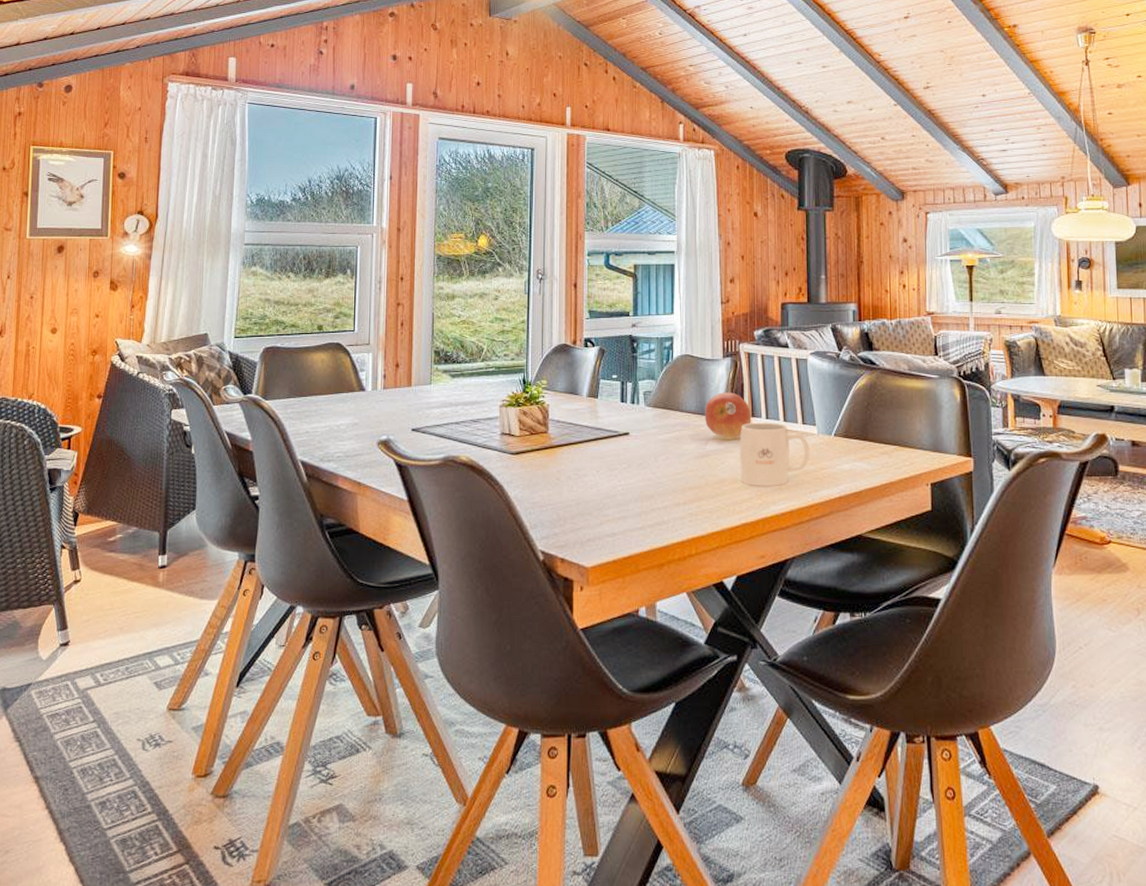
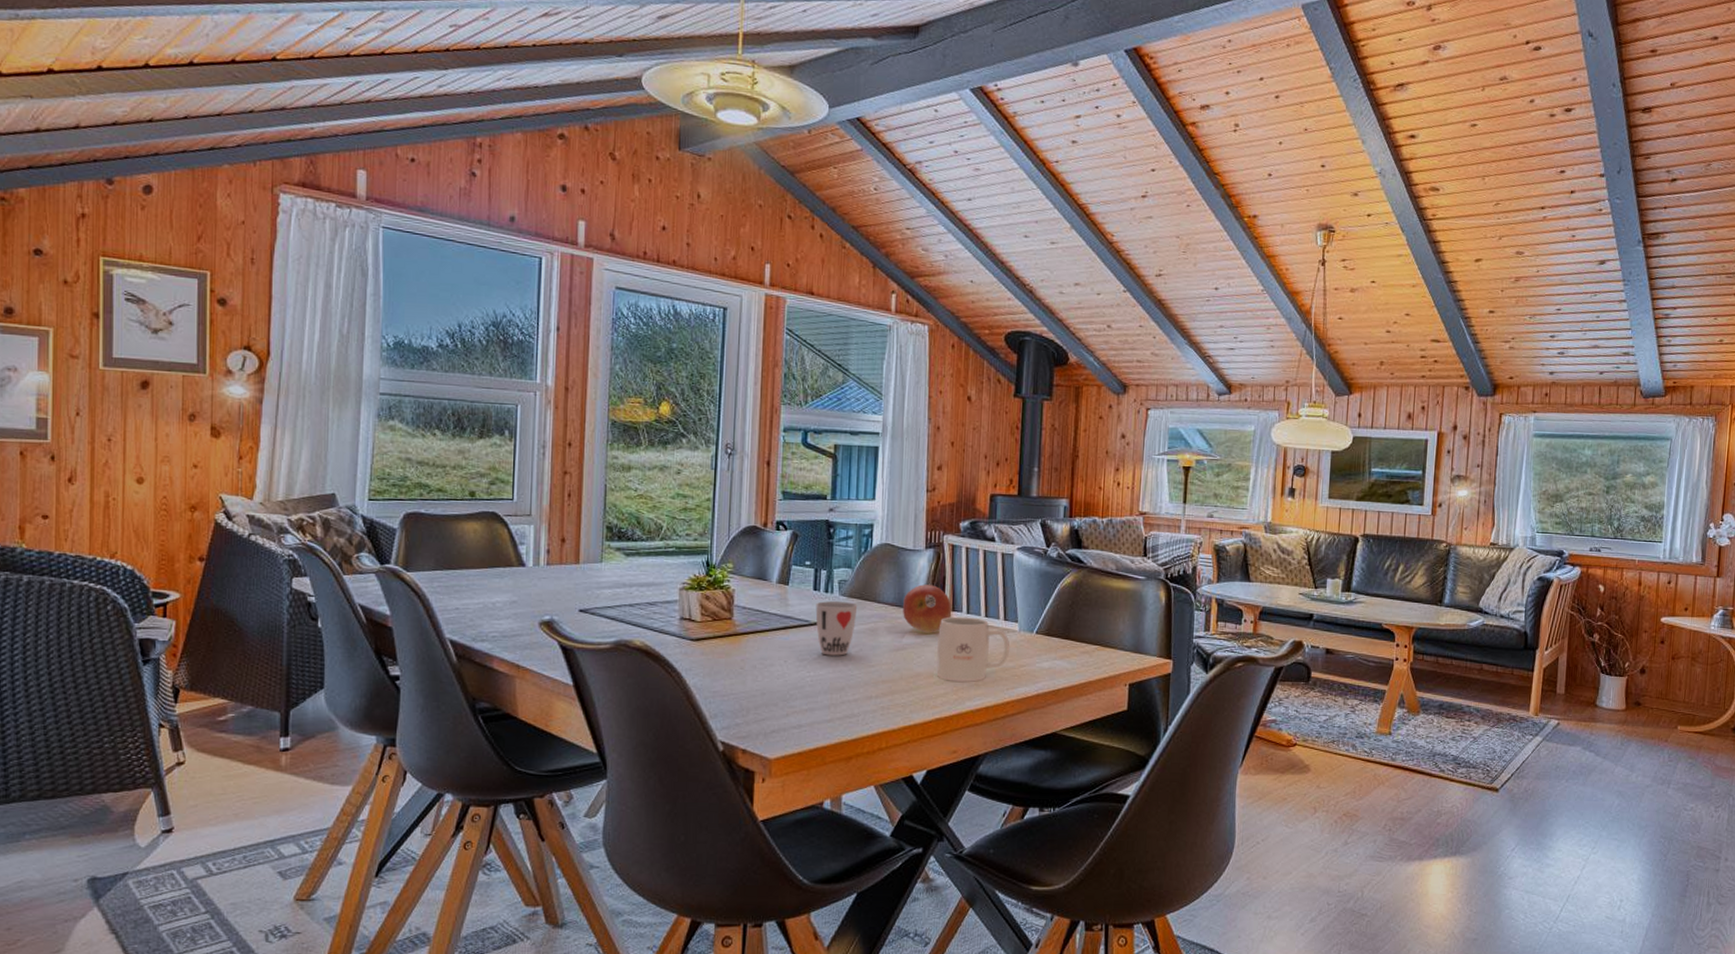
cup: none [623,412,662,464] -> present [815,601,858,656]

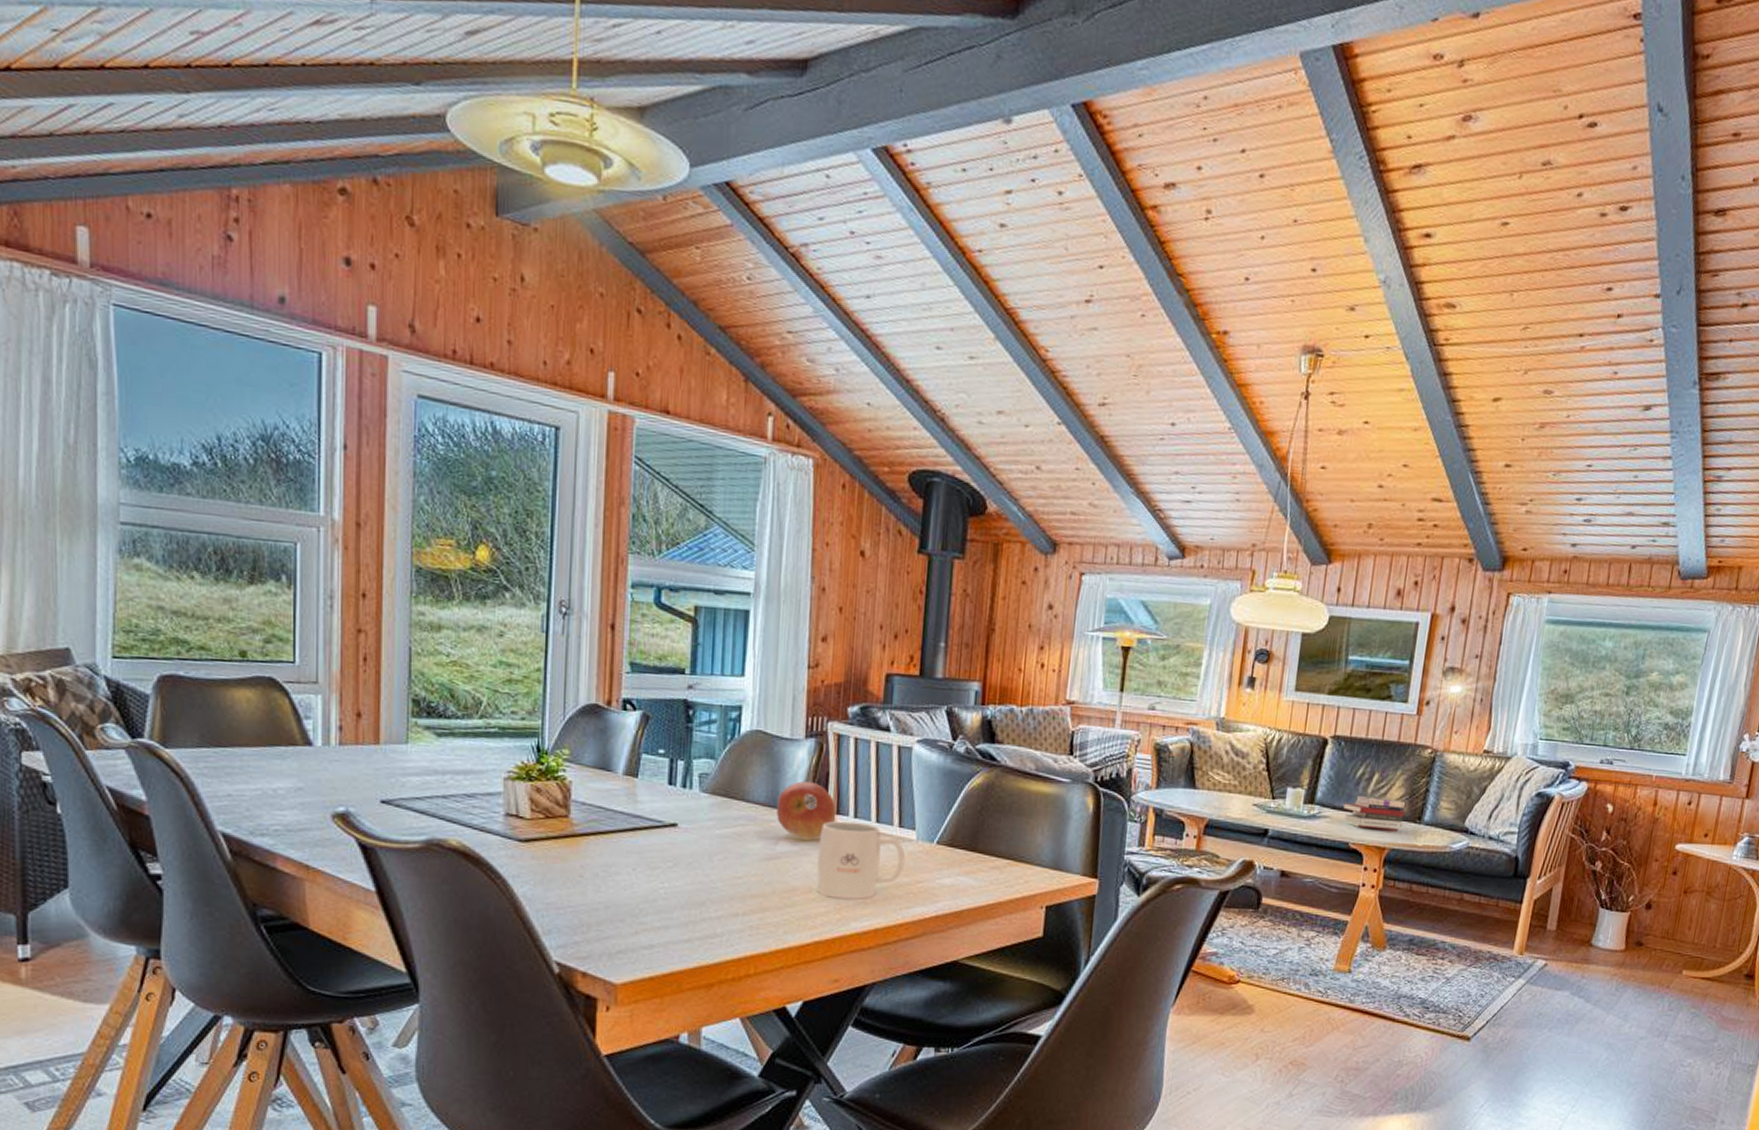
cup: present [815,601,858,656] -> none [670,798,722,865]
books: none [1375,583,1428,614] -> present [1343,795,1405,833]

